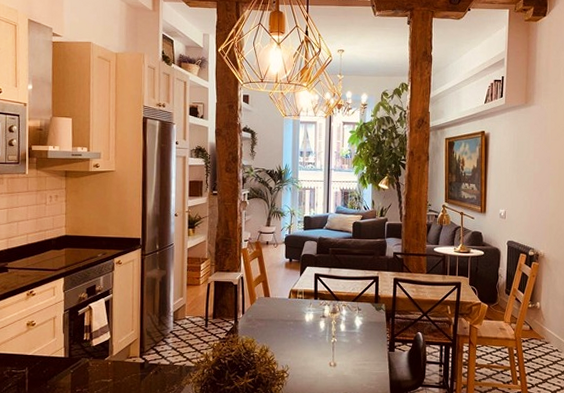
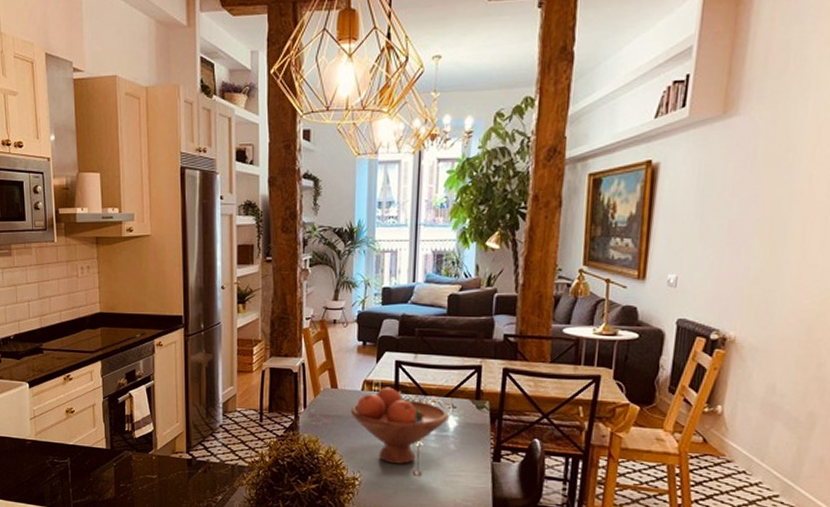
fruit bowl: none [280,295,356,357] -> present [350,387,449,464]

